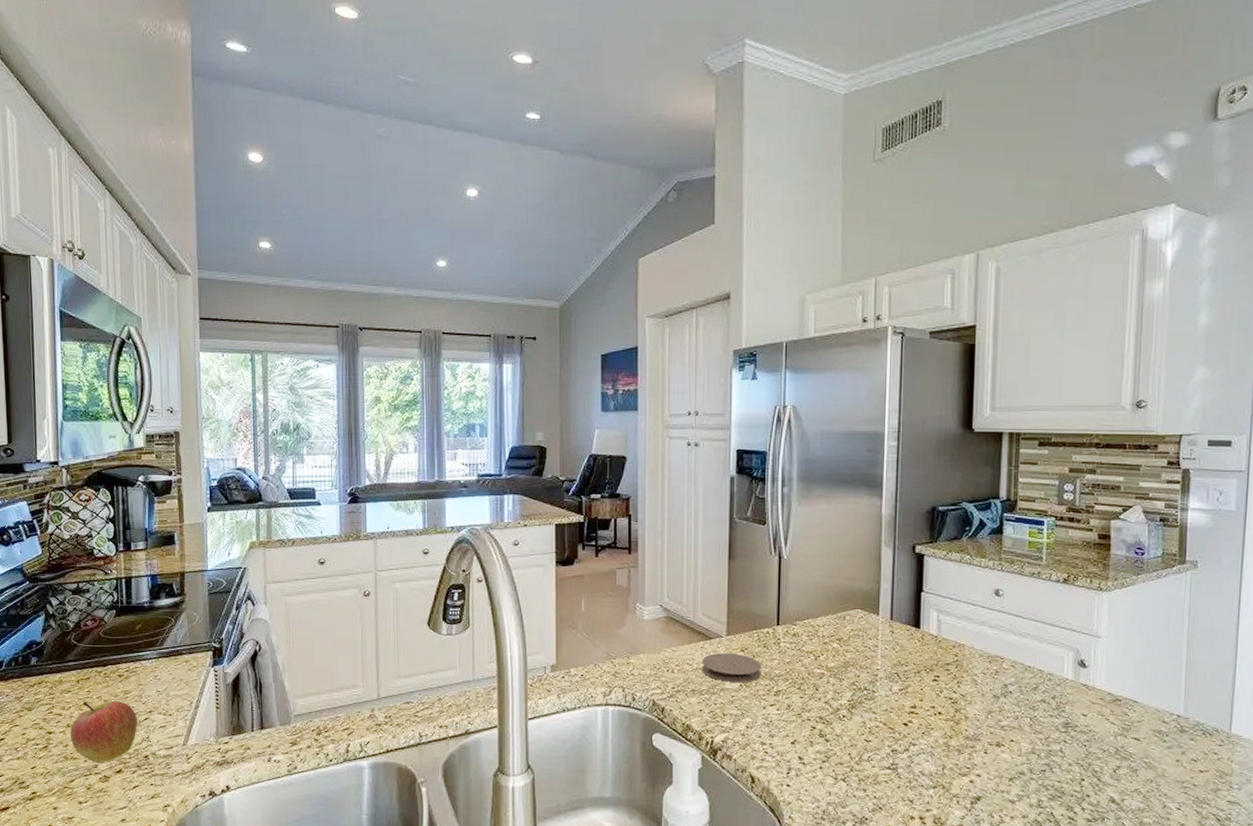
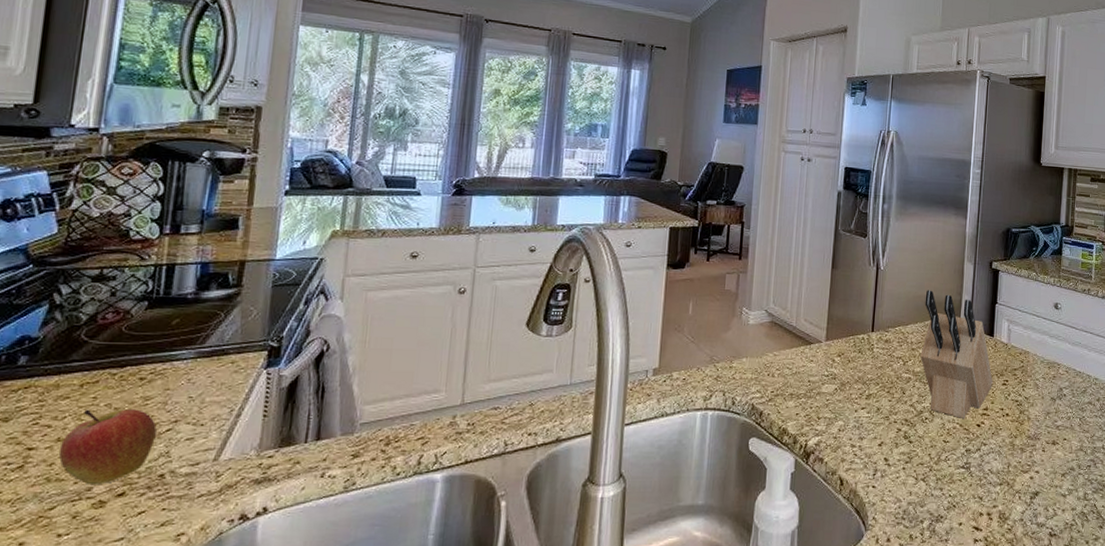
coaster: present [701,653,761,683] -> none [800,358,856,387]
knife block: none [834,579,921,717] -> present [920,290,993,418]

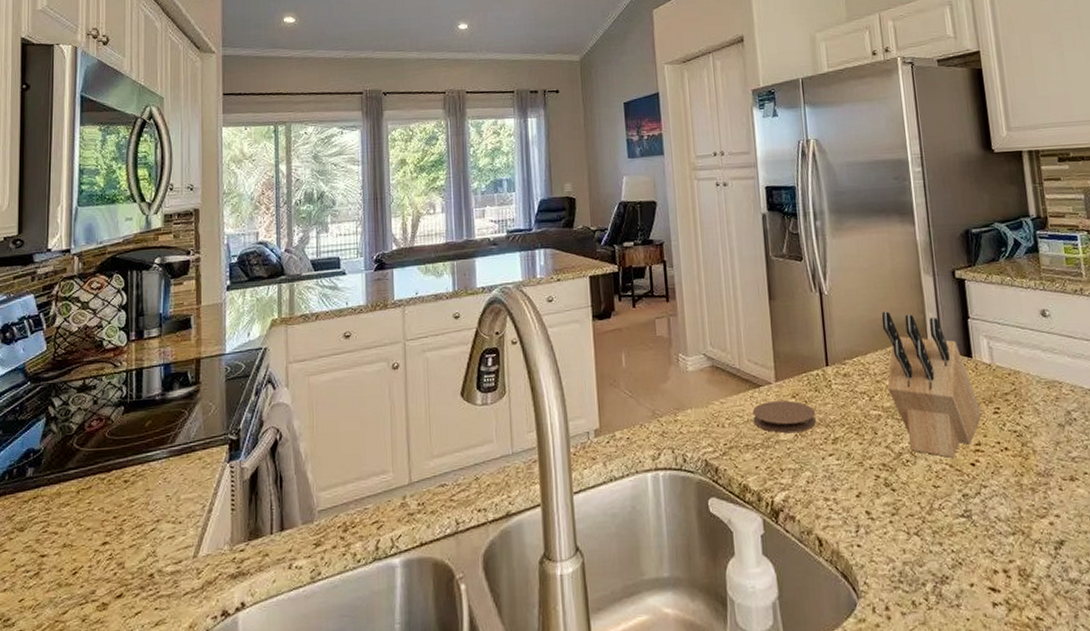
fruit: present [58,409,157,485] -> none [65,511,143,588]
coaster: none [800,358,856,387] -> present [752,400,816,434]

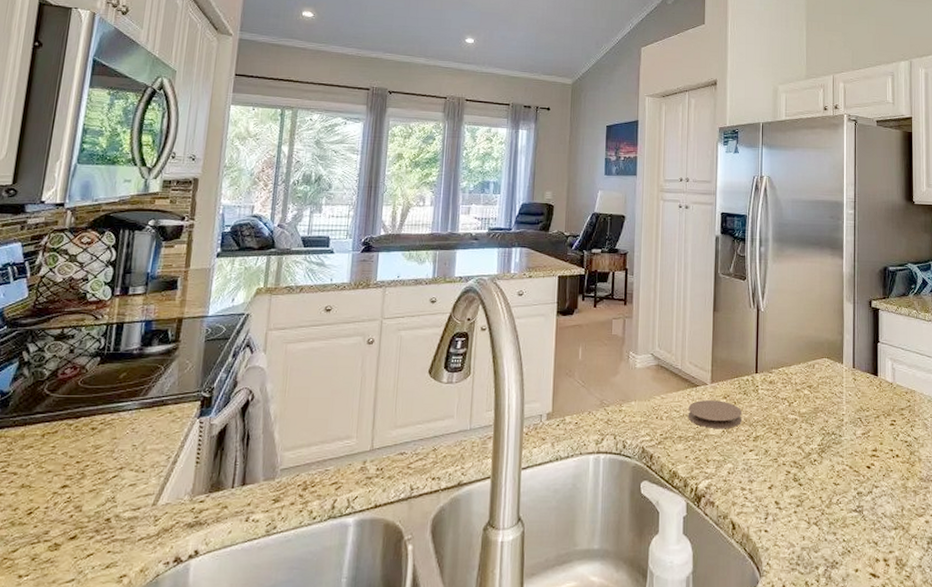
knife block: present [881,311,982,458] -> none [805,330,880,460]

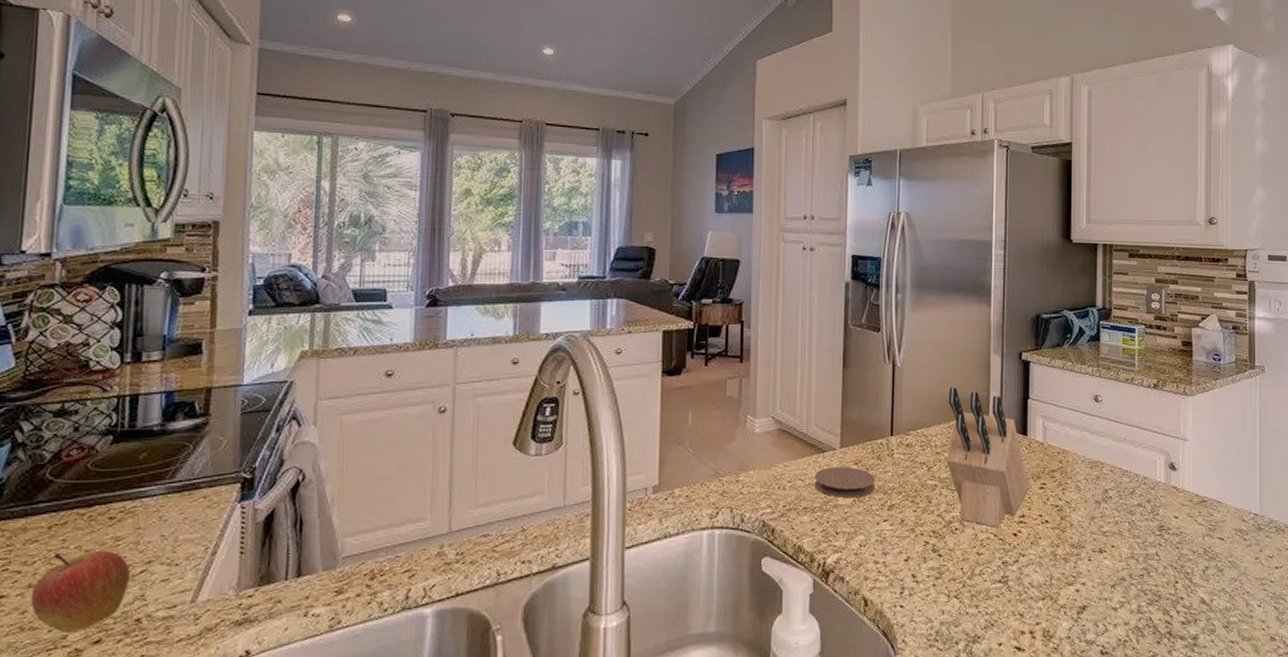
fruit: none [22,457,105,529] -> present [30,551,130,633]
knife block: none [805,330,880,460] -> present [946,387,1029,528]

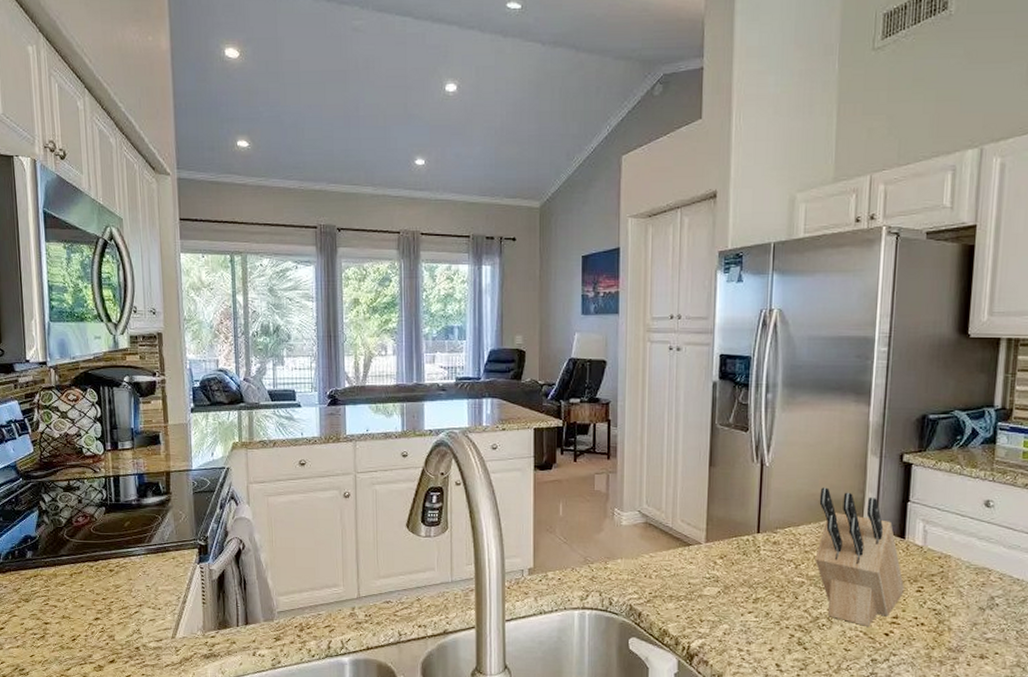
fruit: present [30,551,130,633] -> none [65,594,128,653]
coaster: present [814,467,875,499] -> none [679,560,740,590]

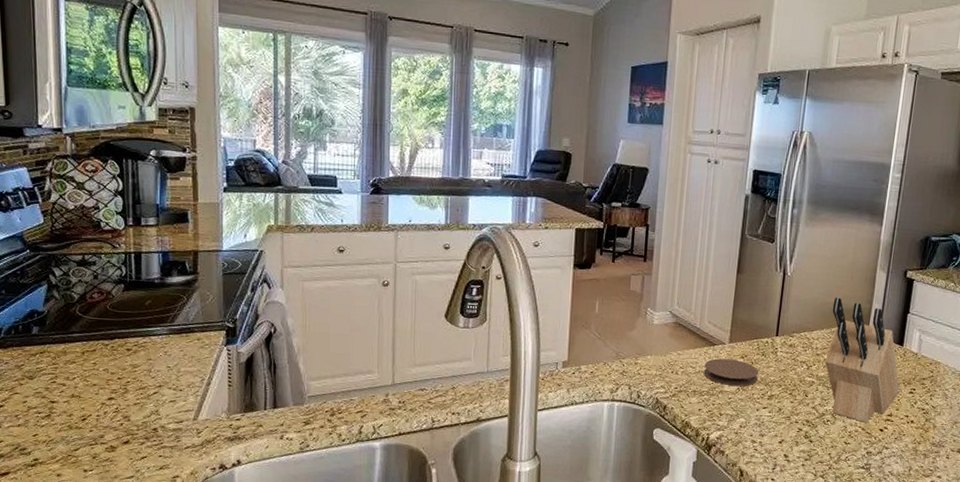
coaster: none [679,560,740,590] -> present [703,358,759,387]

